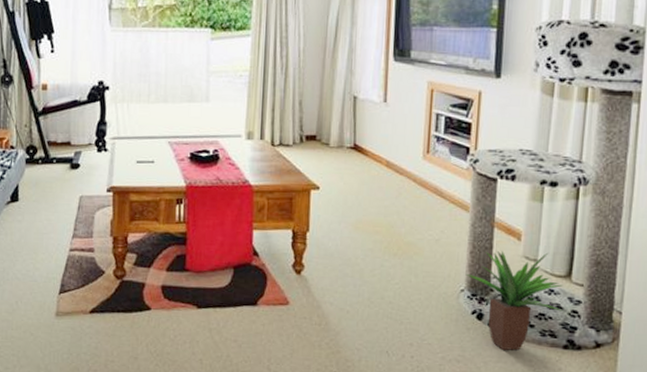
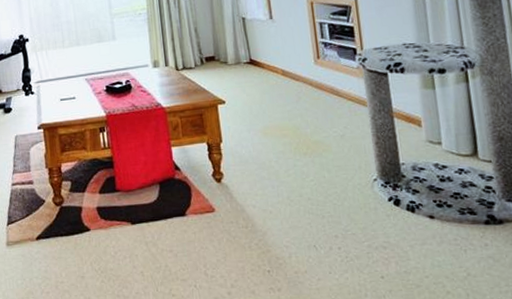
potted plant: present [465,250,564,351] -> none [375,134,478,232]

